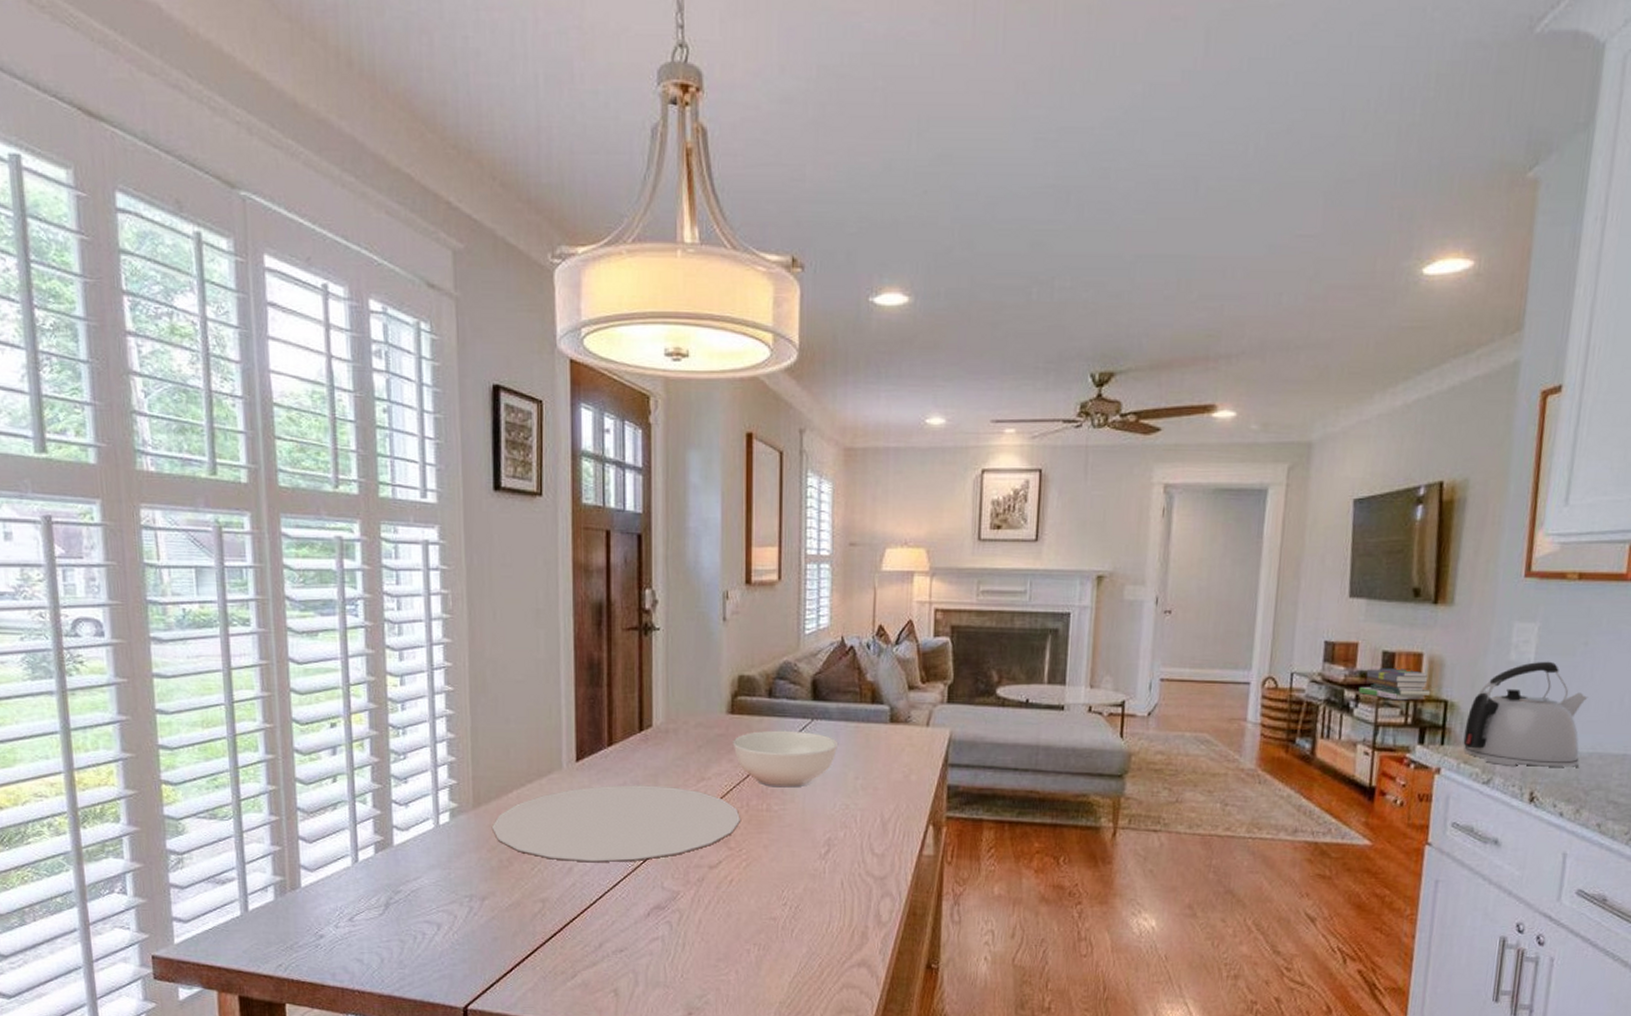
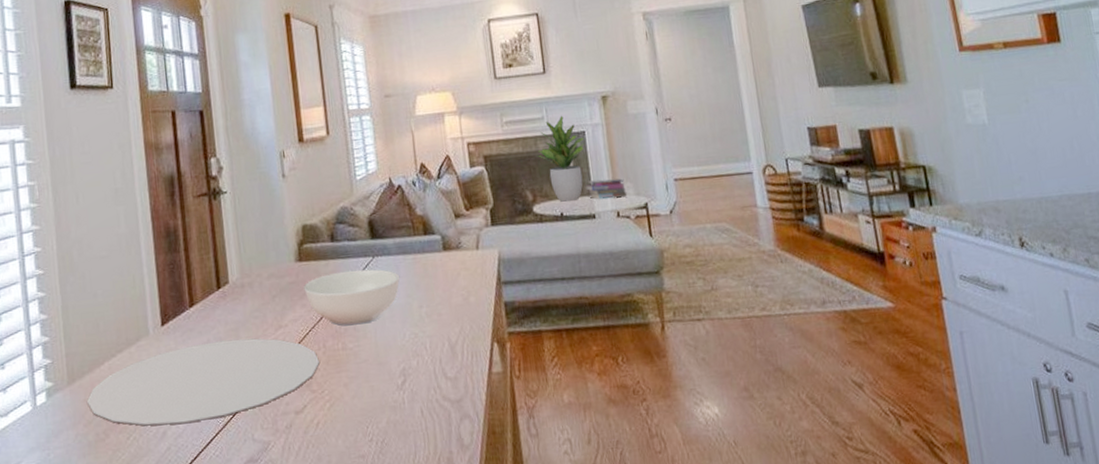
potted plant: none [1010,591,1068,689] -> present [536,115,584,202]
books: none [1058,668,1105,691] -> present [585,178,628,200]
books: present [1358,668,1431,701] -> none [846,142,909,172]
kettle: present [1463,661,1588,769] -> none [945,120,1054,218]

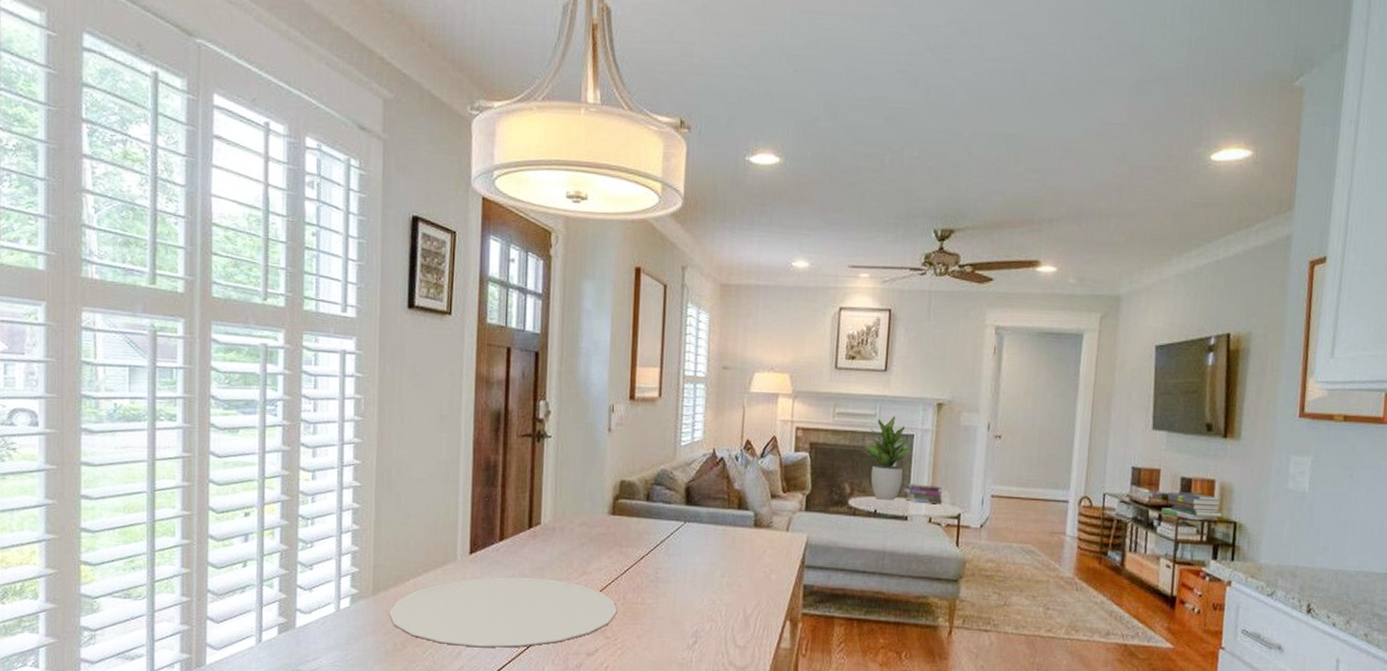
bowl: present [303,269,400,326] -> none [612,531,708,583]
books: none [846,142,909,172] -> present [1161,492,1222,521]

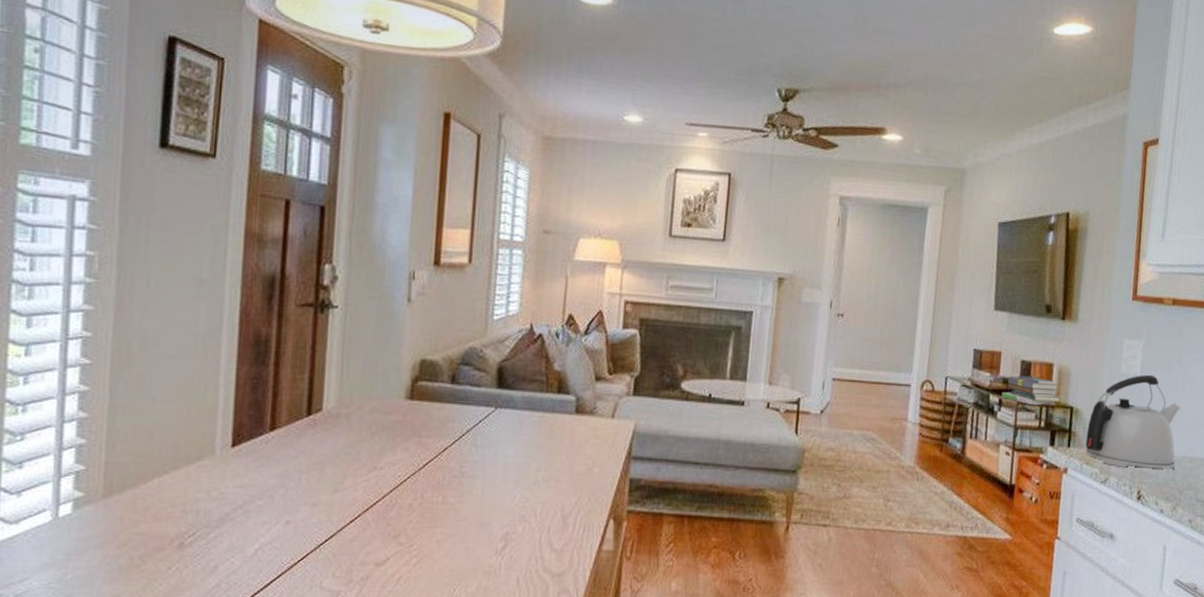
placemat: present [388,577,617,648] -> none [123,474,413,560]
potted plant: present [861,415,912,501] -> none [696,290,750,384]
books: present [903,483,943,505] -> none [740,365,782,389]
kettle: none [1250,490,1354,585] -> present [1085,374,1181,470]

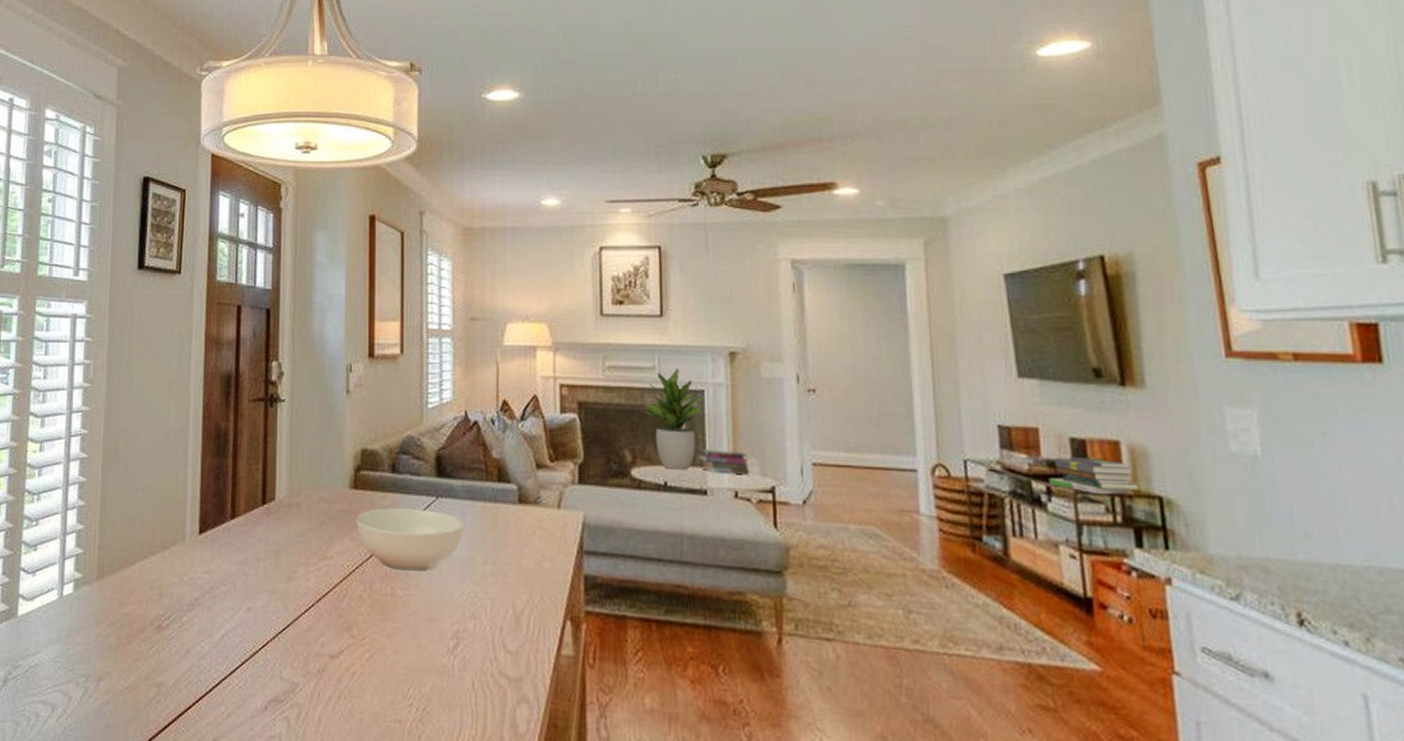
bowl: none [409,418,522,479] -> present [355,508,465,571]
potted plant: none [696,290,750,384] -> present [641,368,702,471]
books: none [740,365,782,389] -> present [698,449,750,475]
kettle: present [1085,374,1181,470] -> none [1191,453,1354,586]

